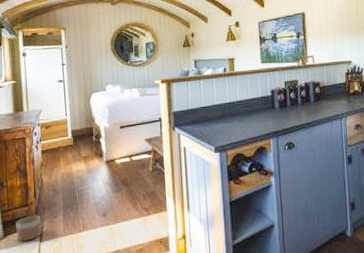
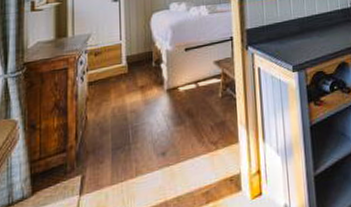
planter: present [16,215,42,242] -> none [49,162,82,198]

